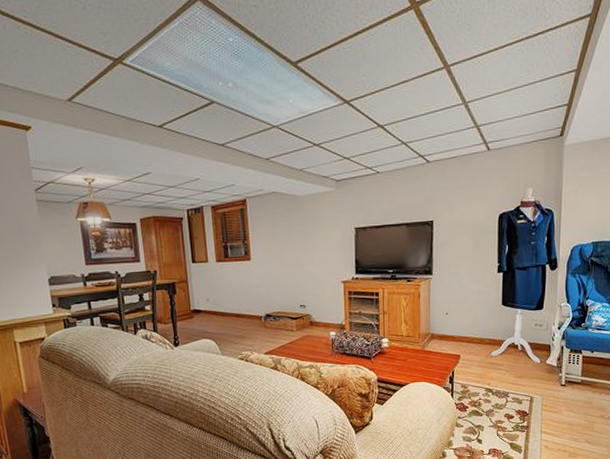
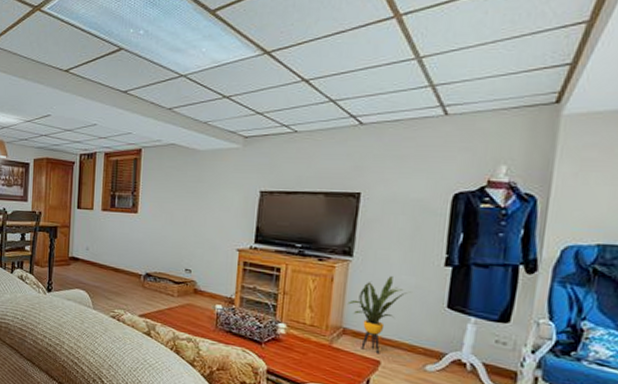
house plant: none [432,286,477,350] -> present [347,276,412,354]

